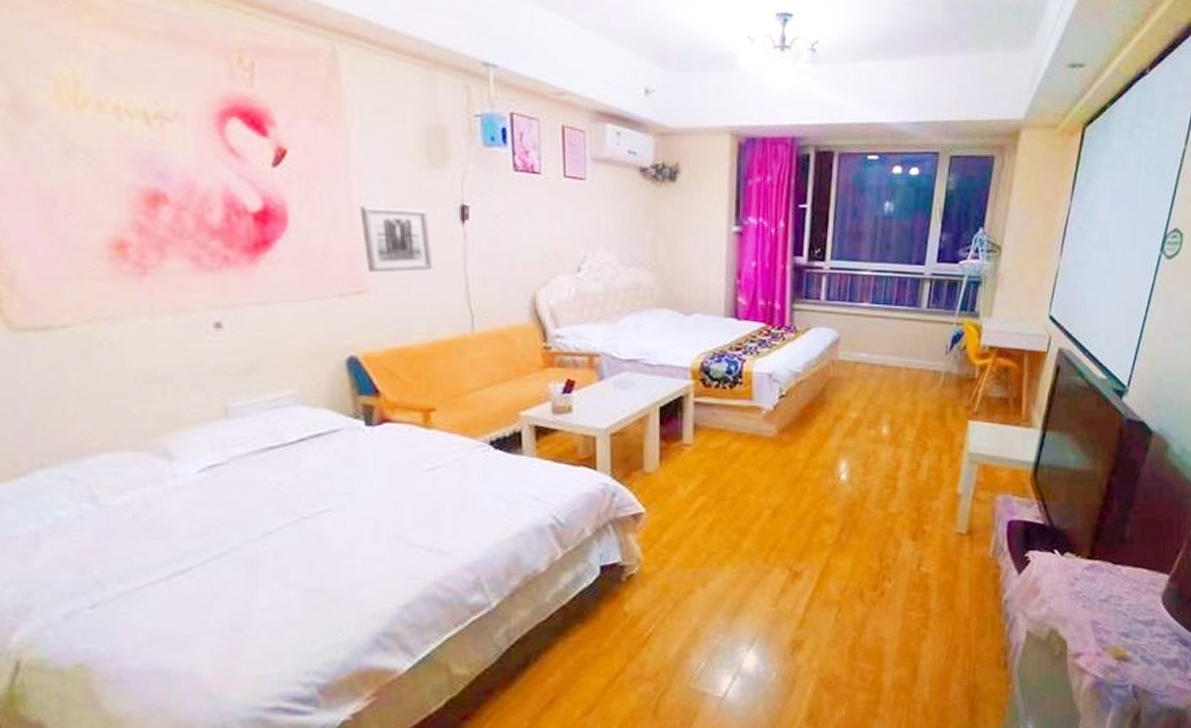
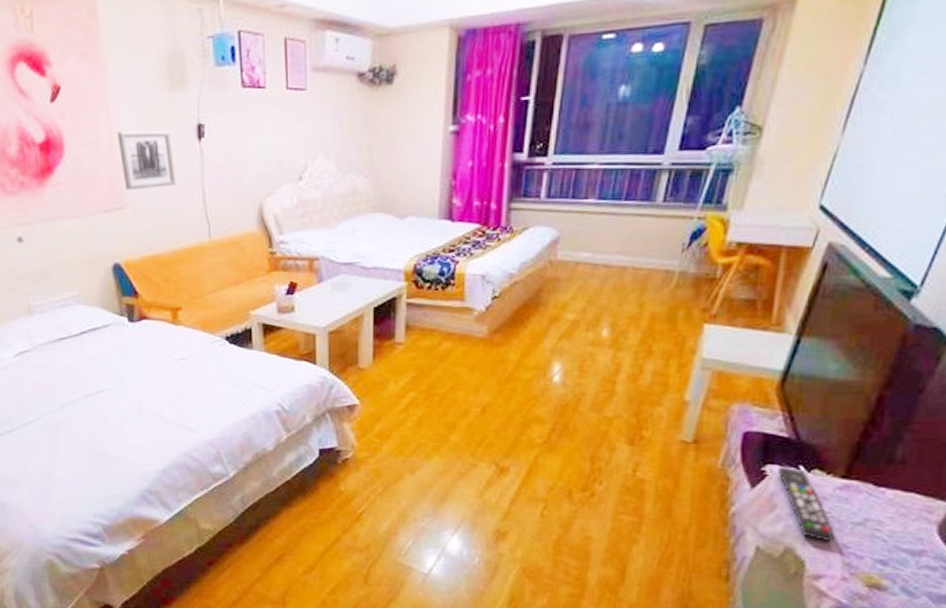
remote control: none [1039,551,1088,621] -> present [778,466,836,542]

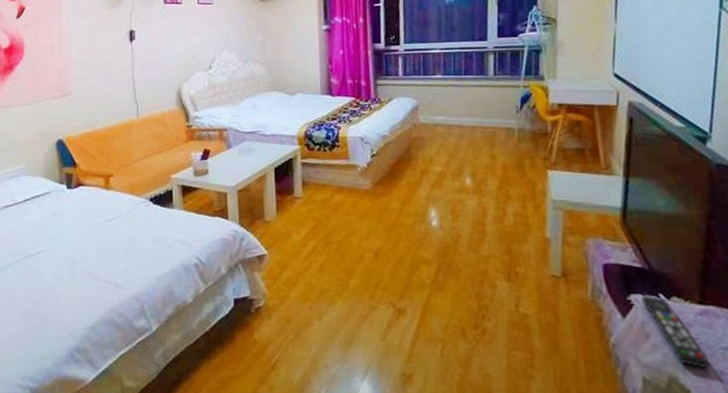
wall art: present [117,130,177,191] -> none [66,36,112,82]

